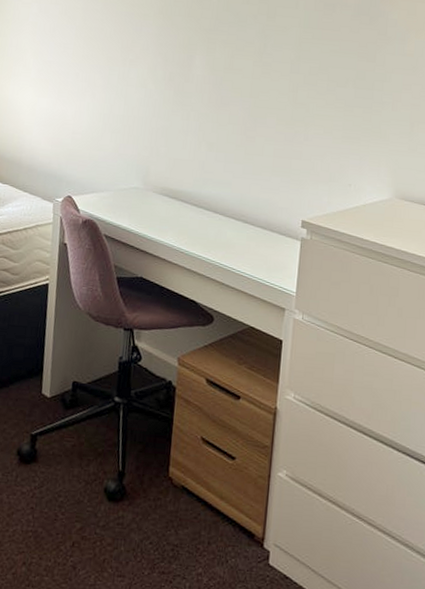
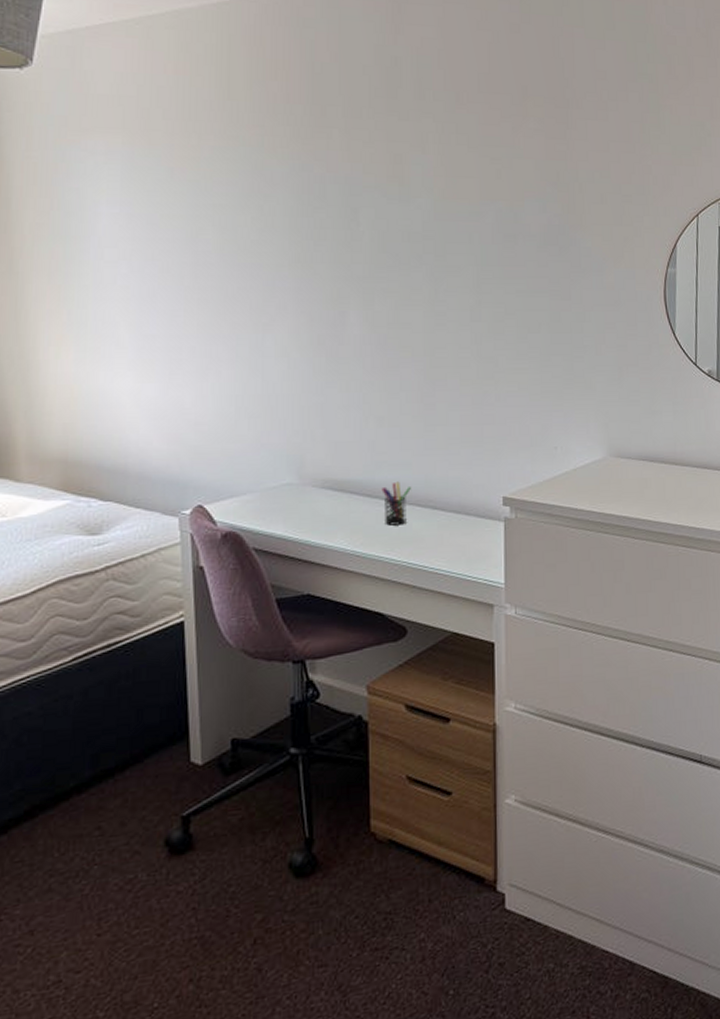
pen holder: none [205,196,229,232] -> present [381,481,411,526]

